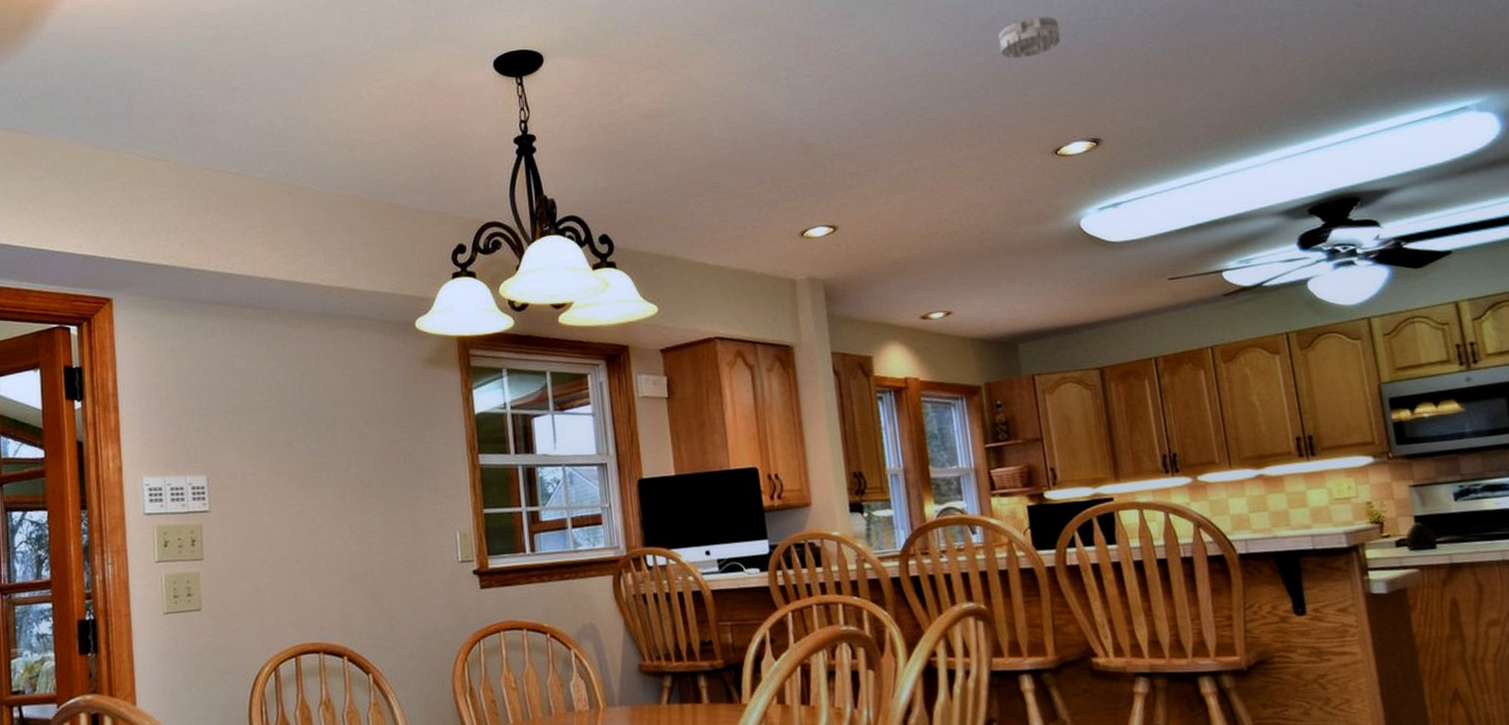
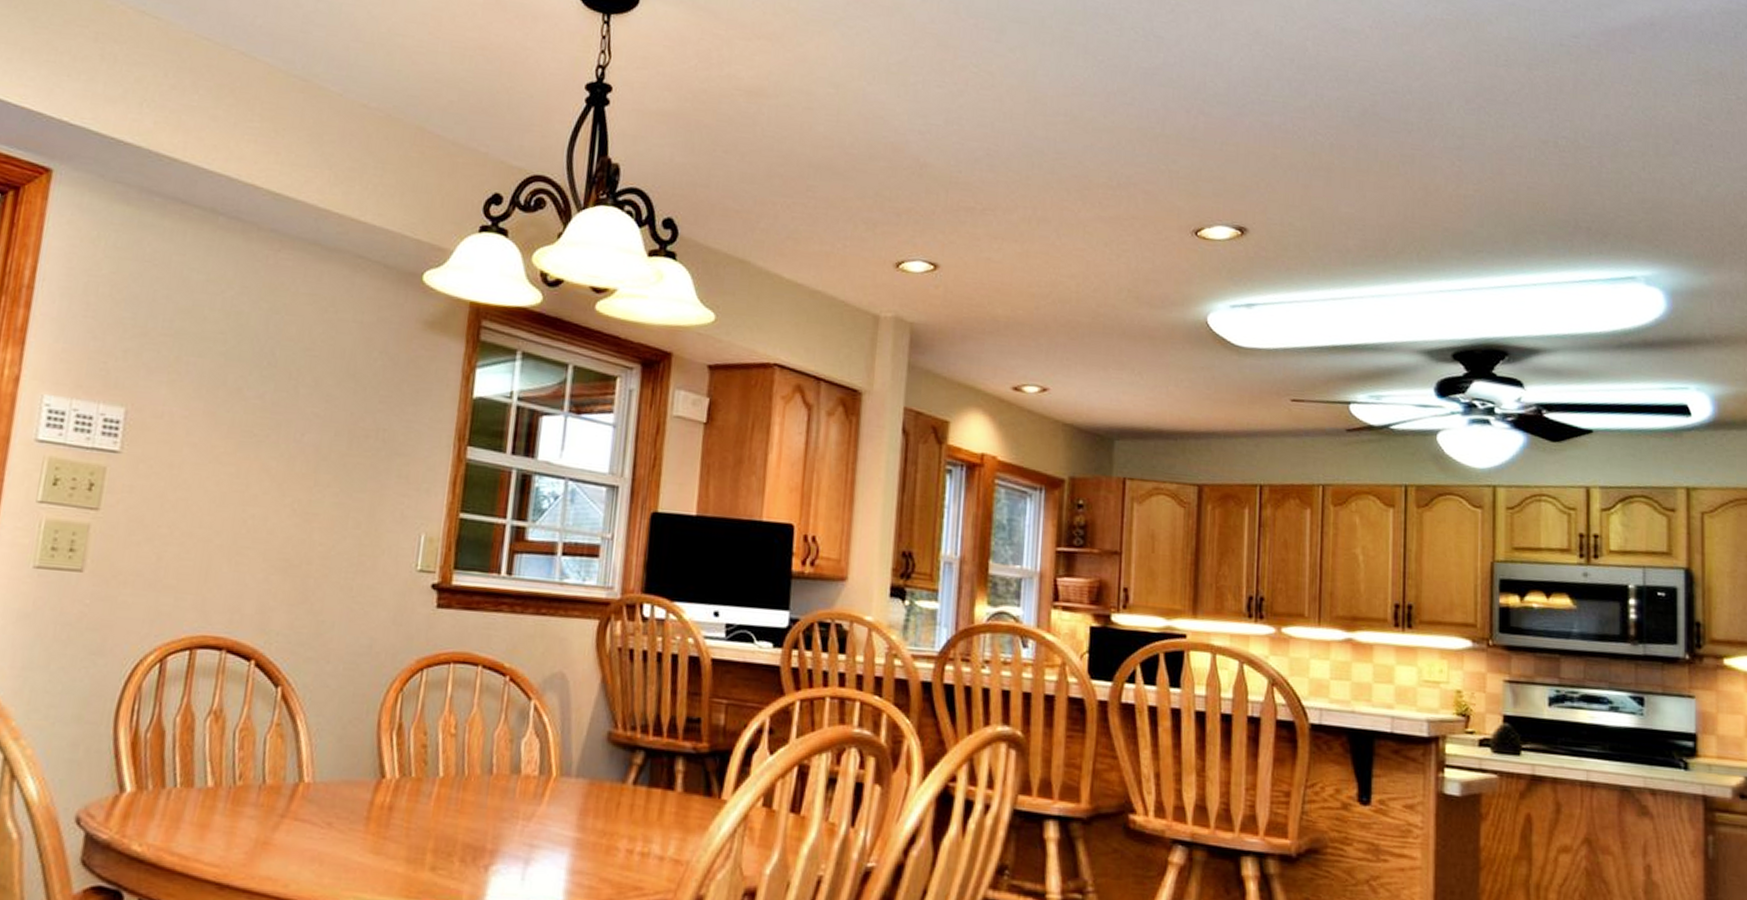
smoke detector: present [998,16,1061,59] -> none [1156,76,1225,121]

